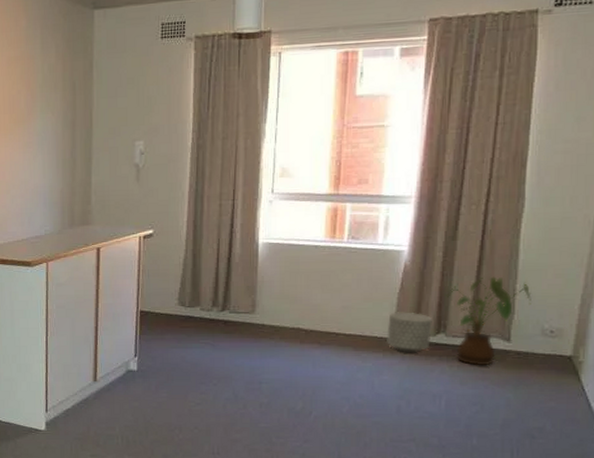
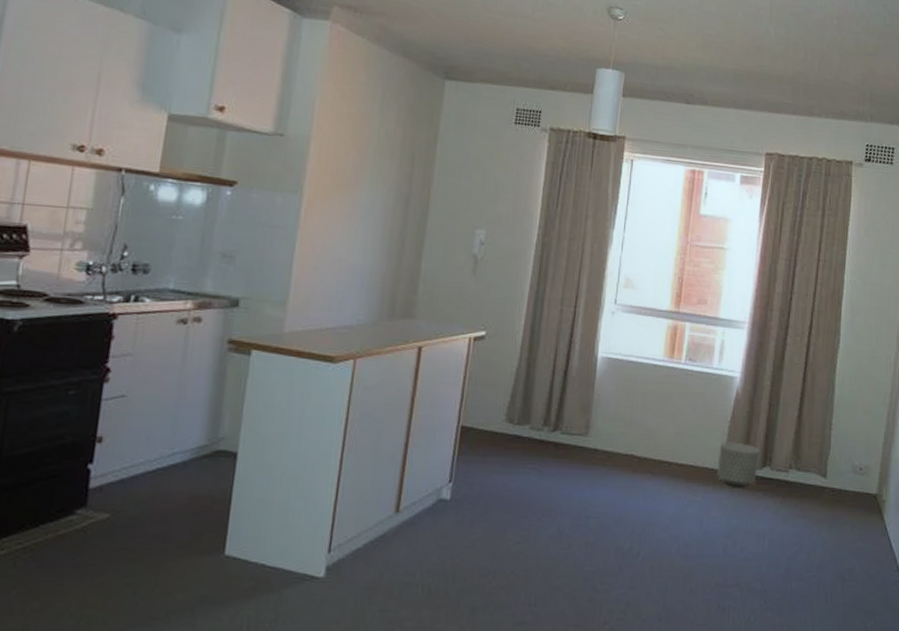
house plant: present [446,276,532,366] -> none [772,409,845,503]

